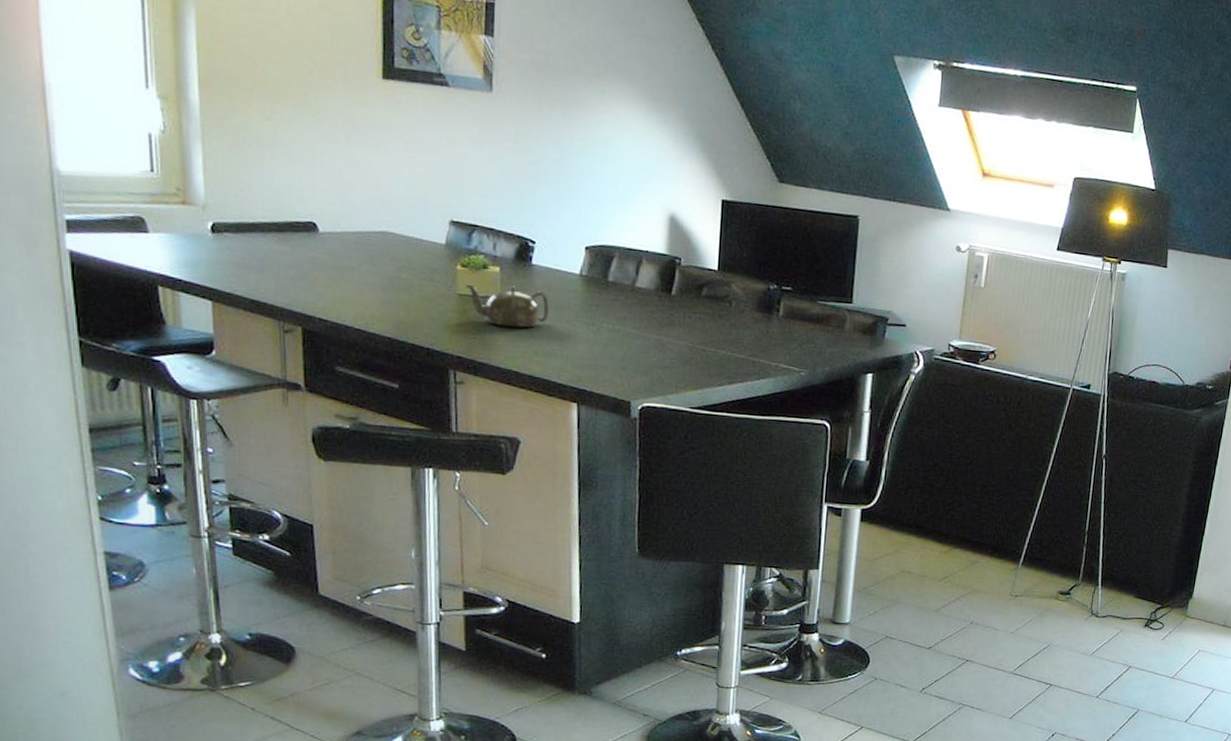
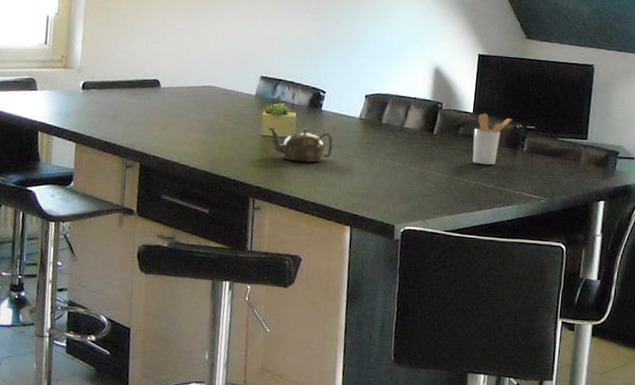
utensil holder: none [719,270,765,332] -> present [472,113,512,165]

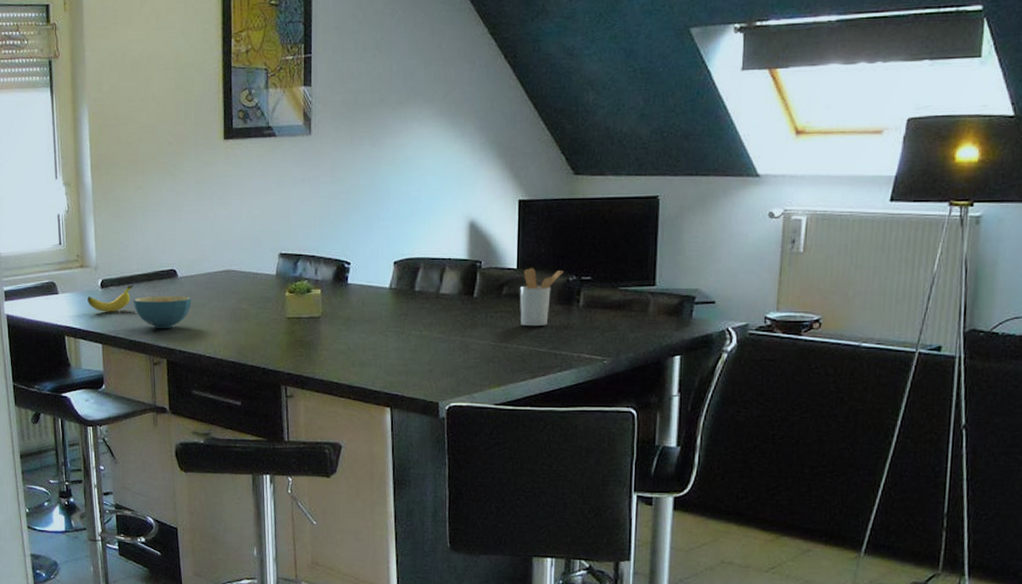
banana: none [66,89,116,114] -> present [87,284,134,312]
cereal bowl: none [113,102,172,134] -> present [133,295,192,328]
teapot: present [268,127,333,163] -> none [293,305,363,343]

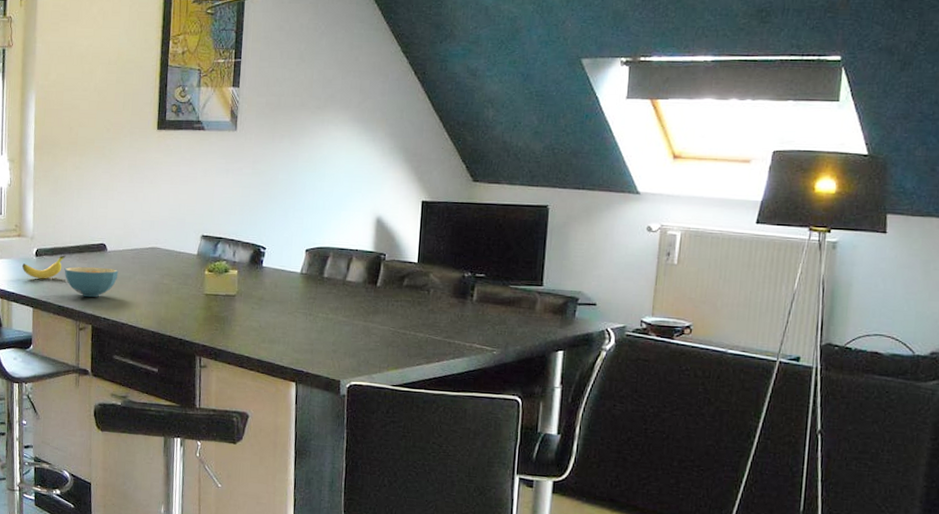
utensil holder: present [519,267,564,326] -> none [418,262,460,316]

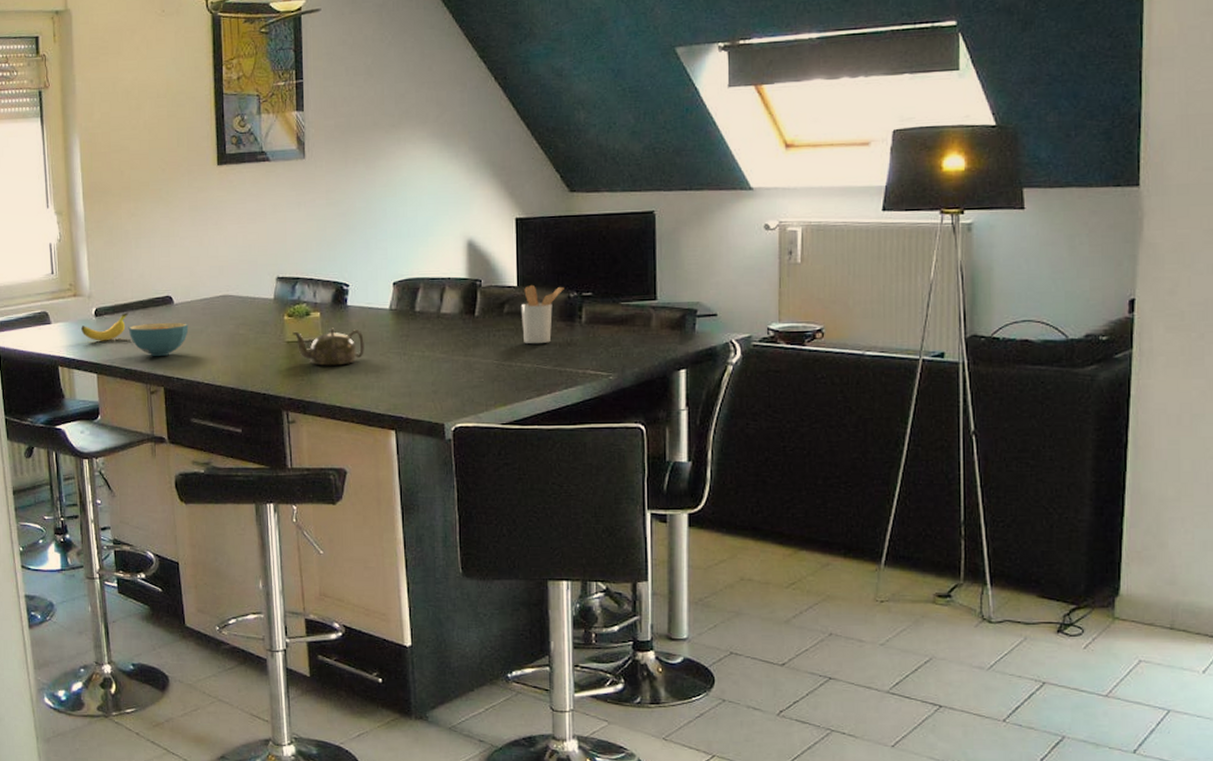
teapot: none [211,285,275,320] -> present [292,328,364,366]
utensil holder: none [418,262,460,316] -> present [520,284,564,343]

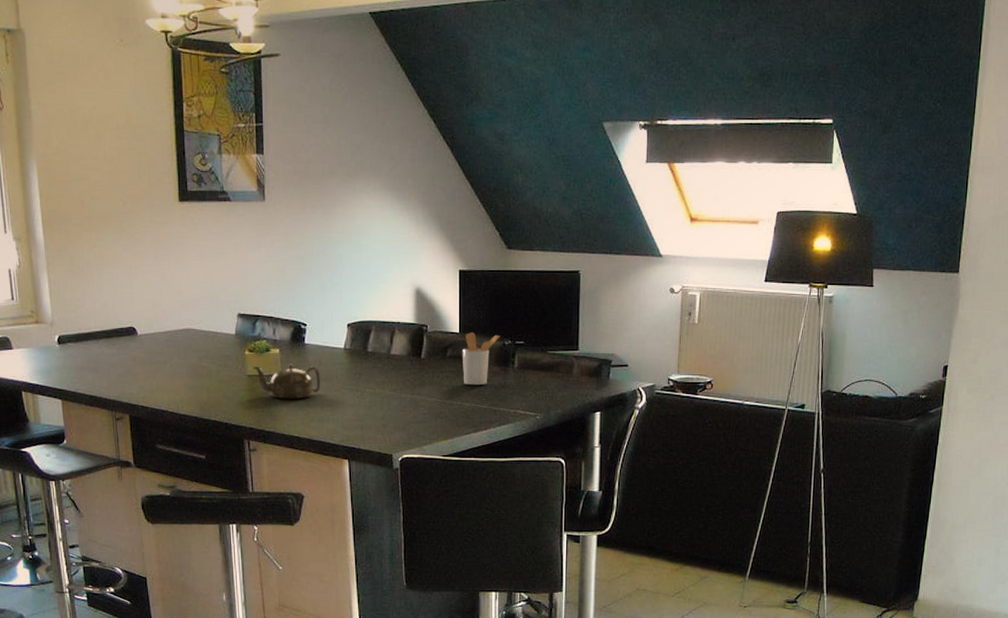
banana: present [81,312,129,341] -> none [44,341,93,368]
cereal bowl: present [128,322,189,356] -> none [92,352,153,384]

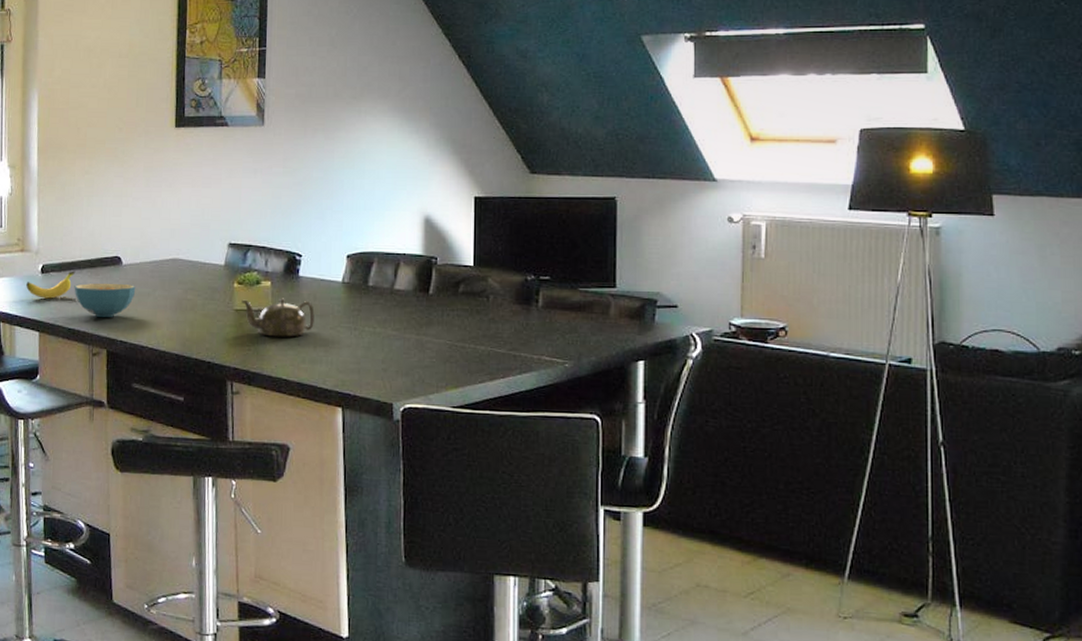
banana: none [44,341,93,368] -> present [26,270,76,299]
cereal bowl: none [92,352,153,384] -> present [74,283,136,317]
utensil holder: present [462,331,500,385] -> none [476,265,522,326]

